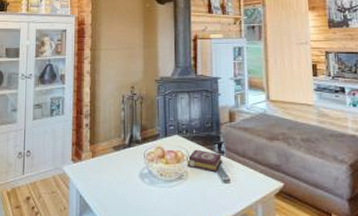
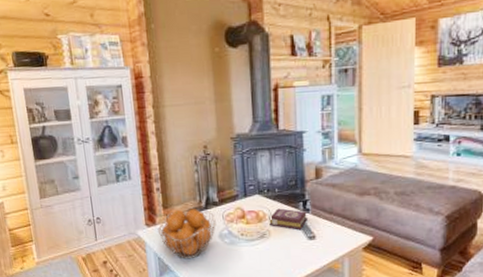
fruit basket: none [82,146,138,199] -> present [157,209,216,259]

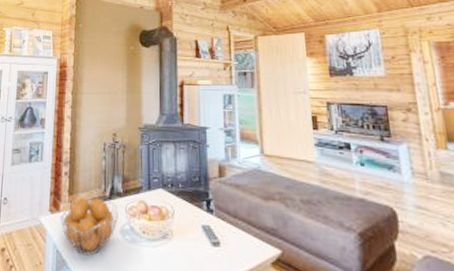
book: present [269,208,307,230] -> none [172,206,211,234]

